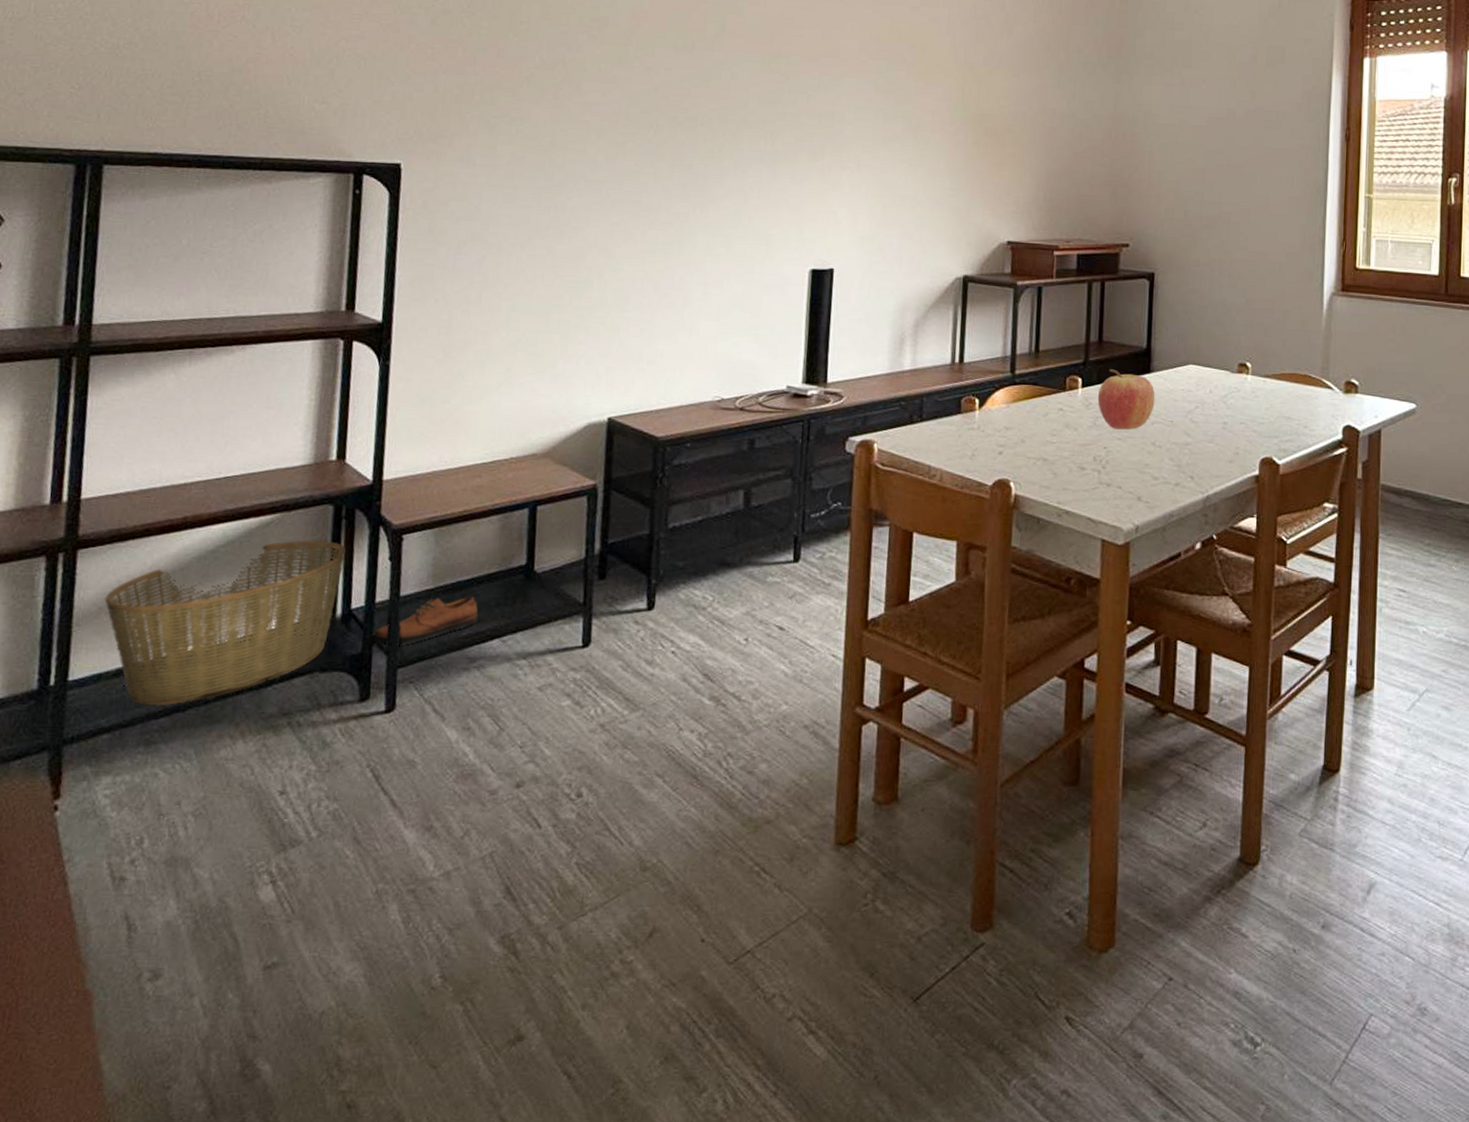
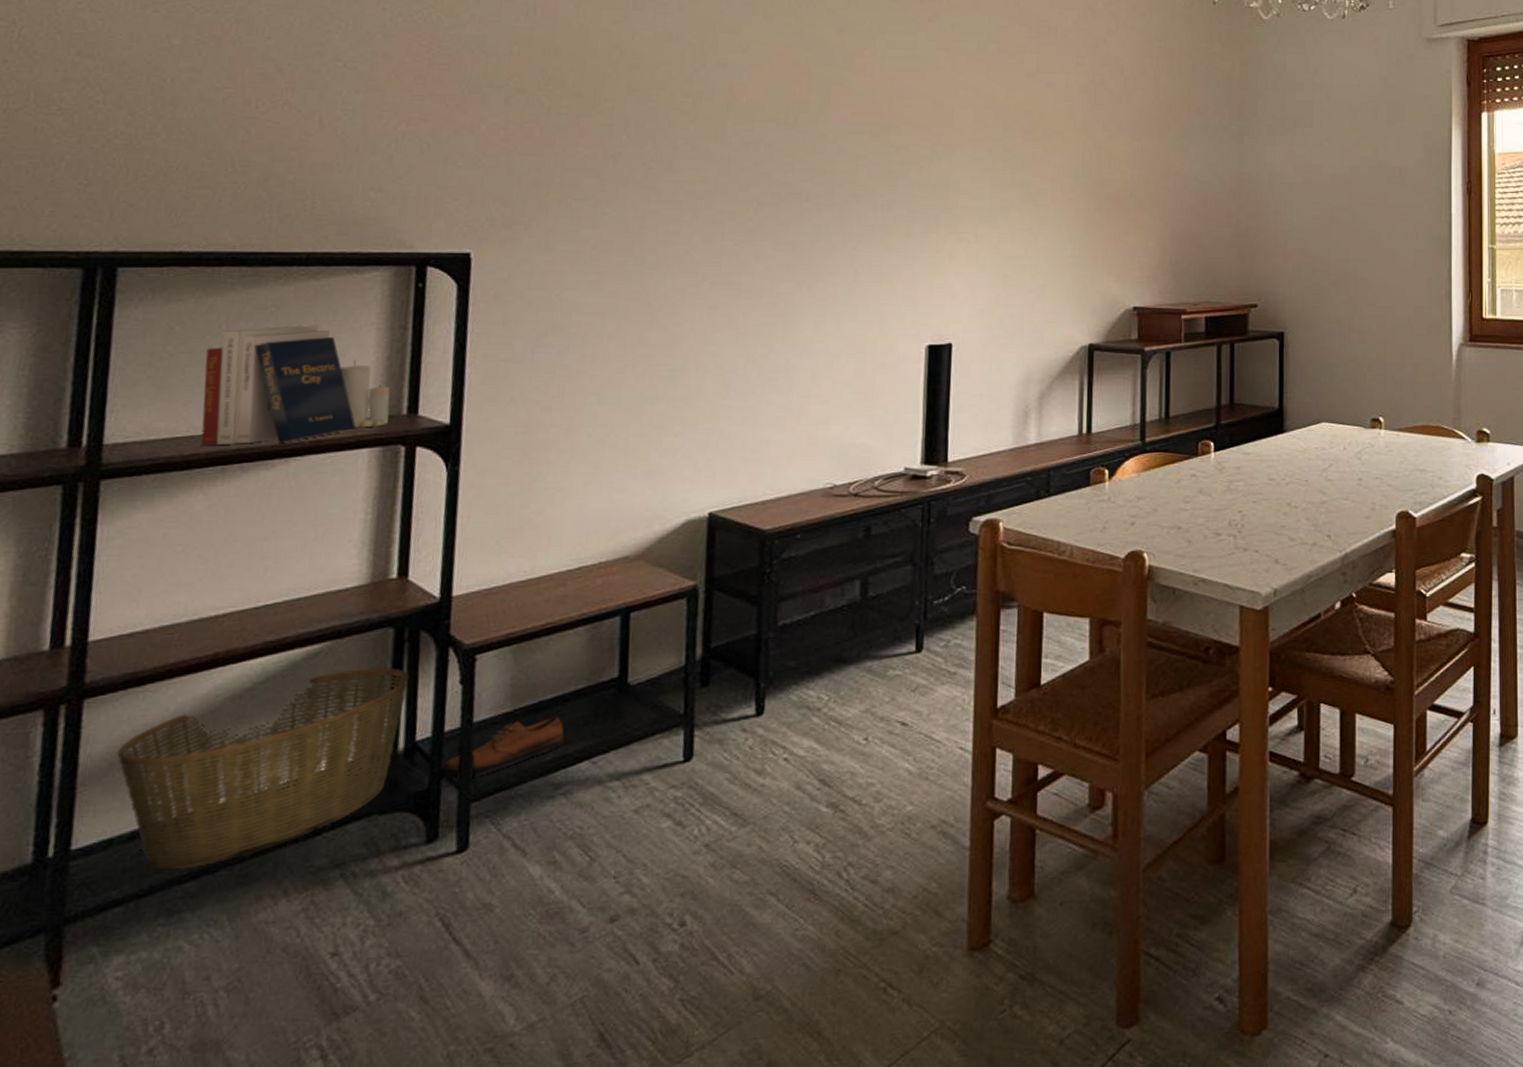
books: none [172,224,302,331] -> present [201,325,356,446]
candle: none [288,258,331,322] -> present [340,359,390,428]
fruit: present [1097,369,1155,430] -> none [1230,431,1289,492]

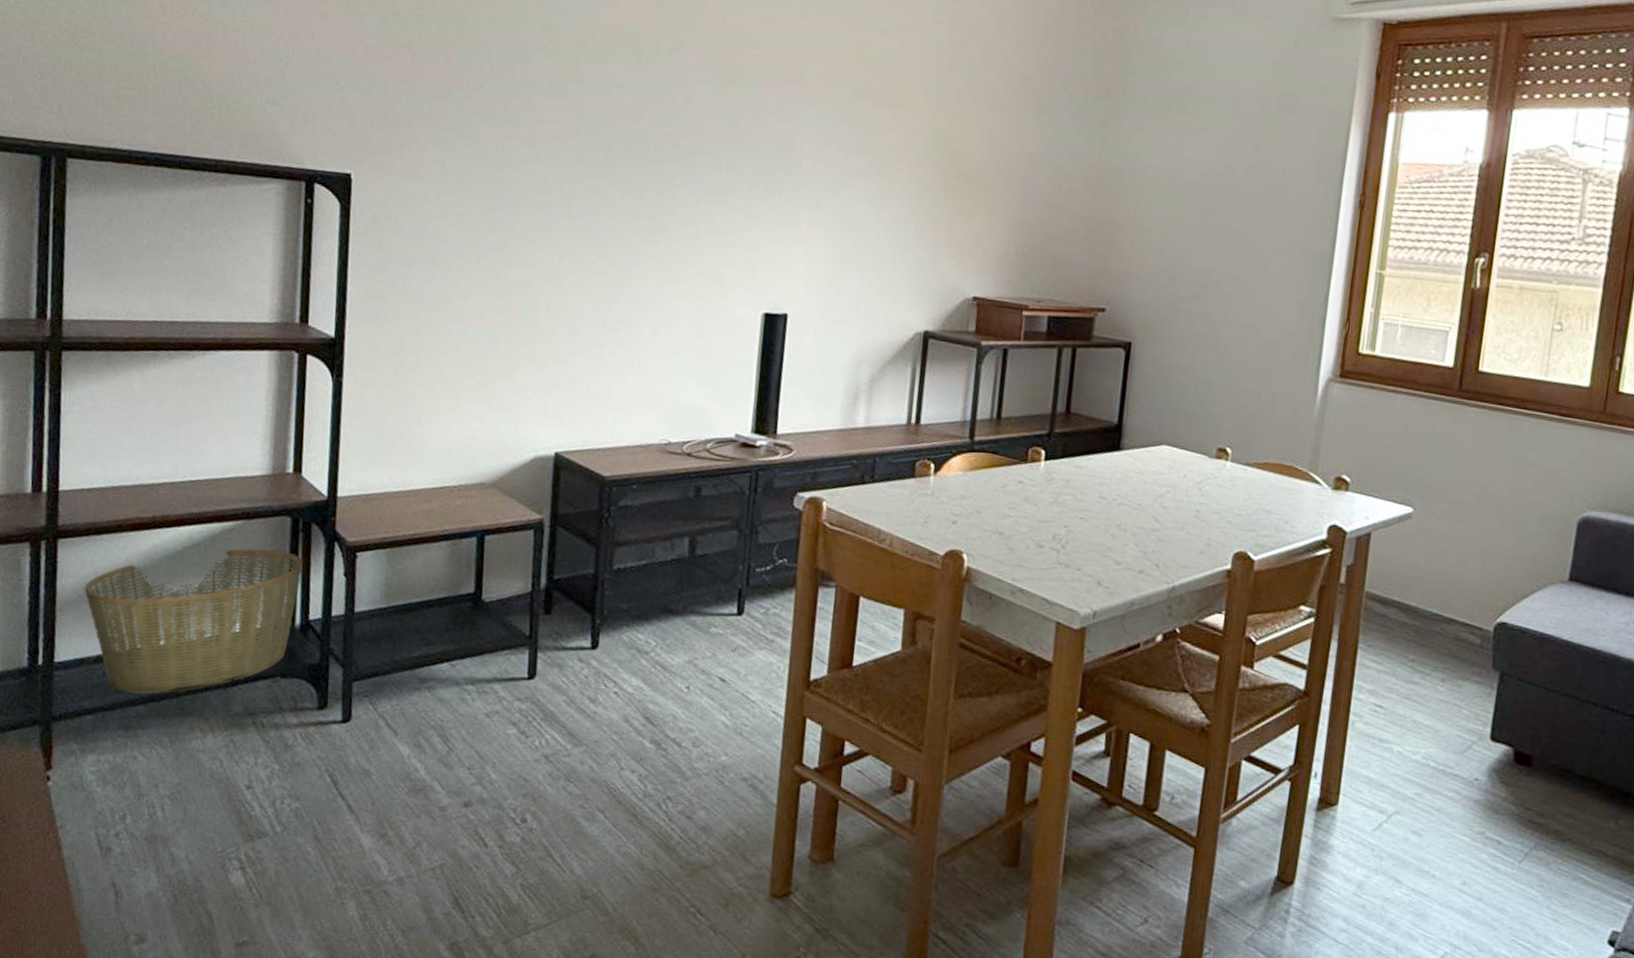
books: present [201,325,356,446] -> none [136,226,258,337]
candle: present [340,359,390,428] -> none [244,266,285,332]
shoe: present [437,716,564,782] -> none [326,617,429,660]

